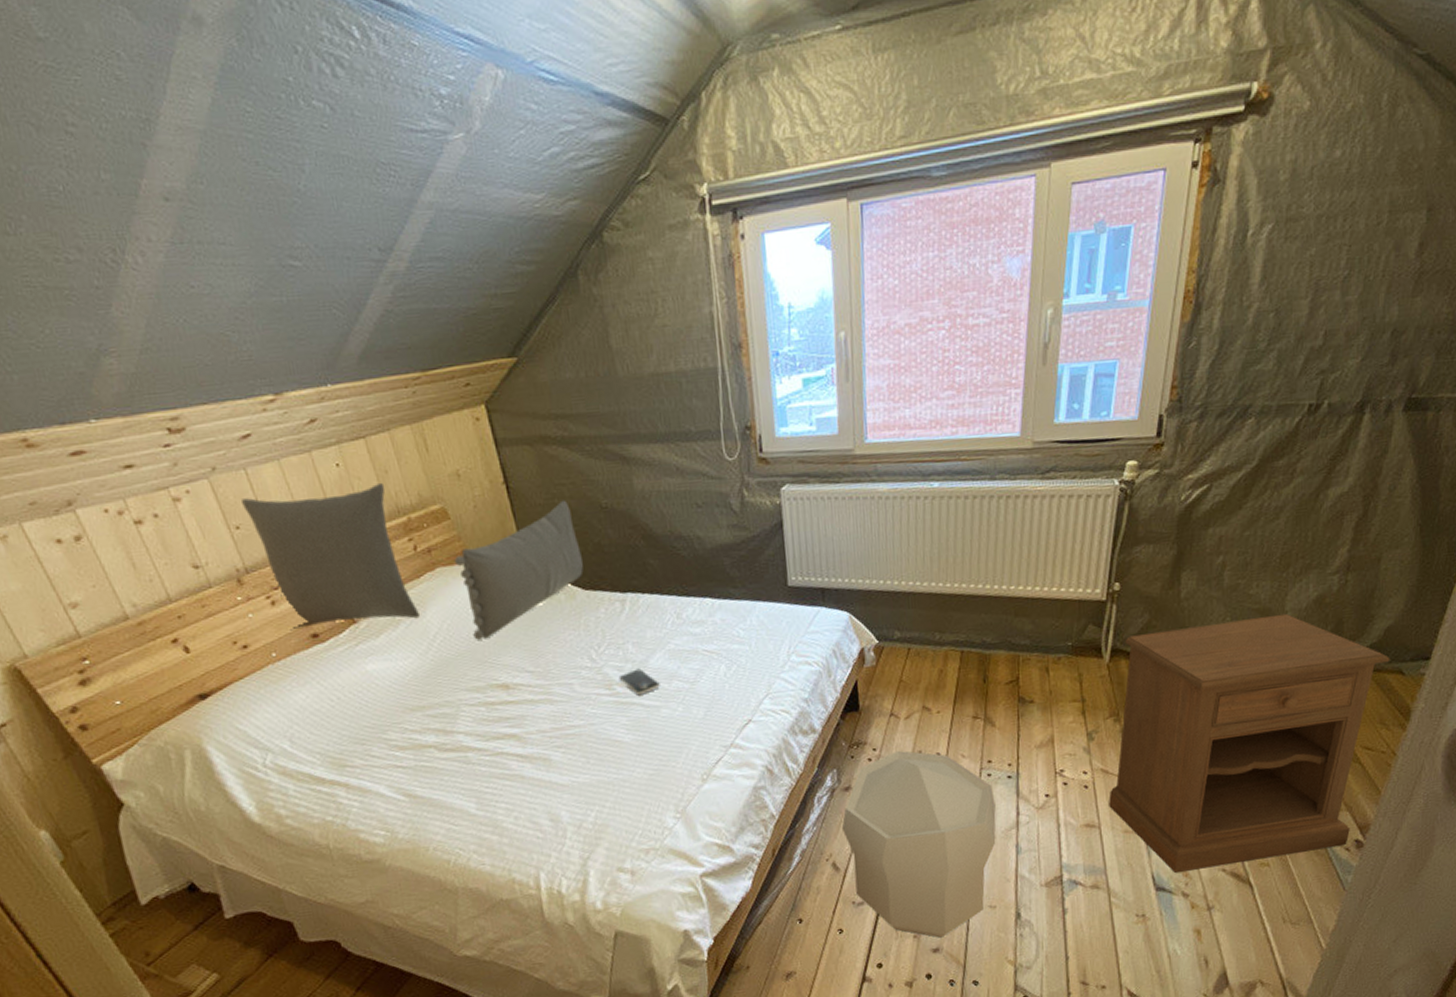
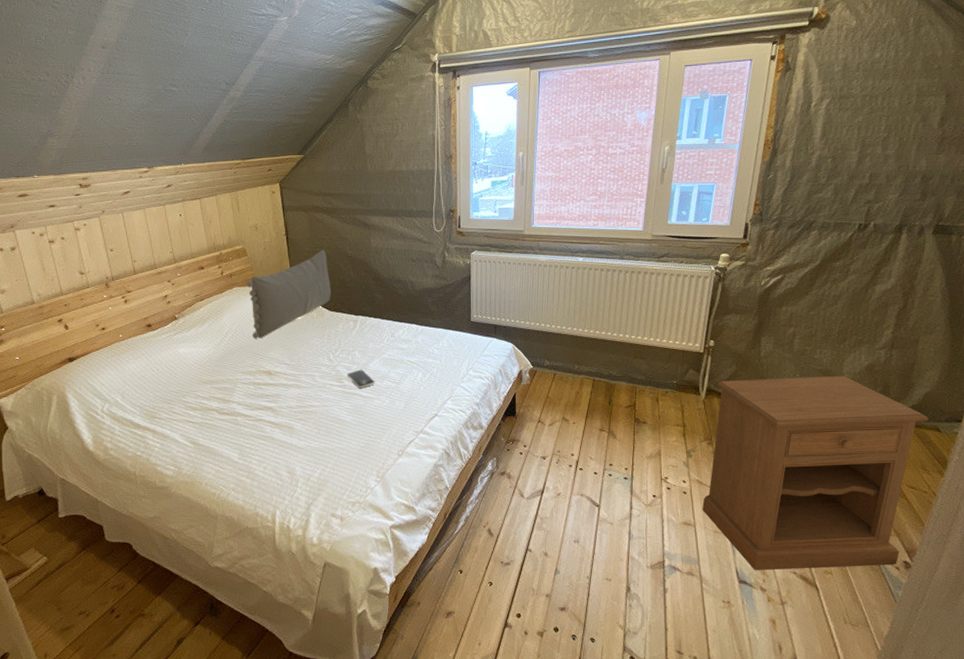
pillow: present [242,483,421,631] -> none [117,229,220,321]
pouf: present [841,750,996,938] -> none [497,448,614,599]

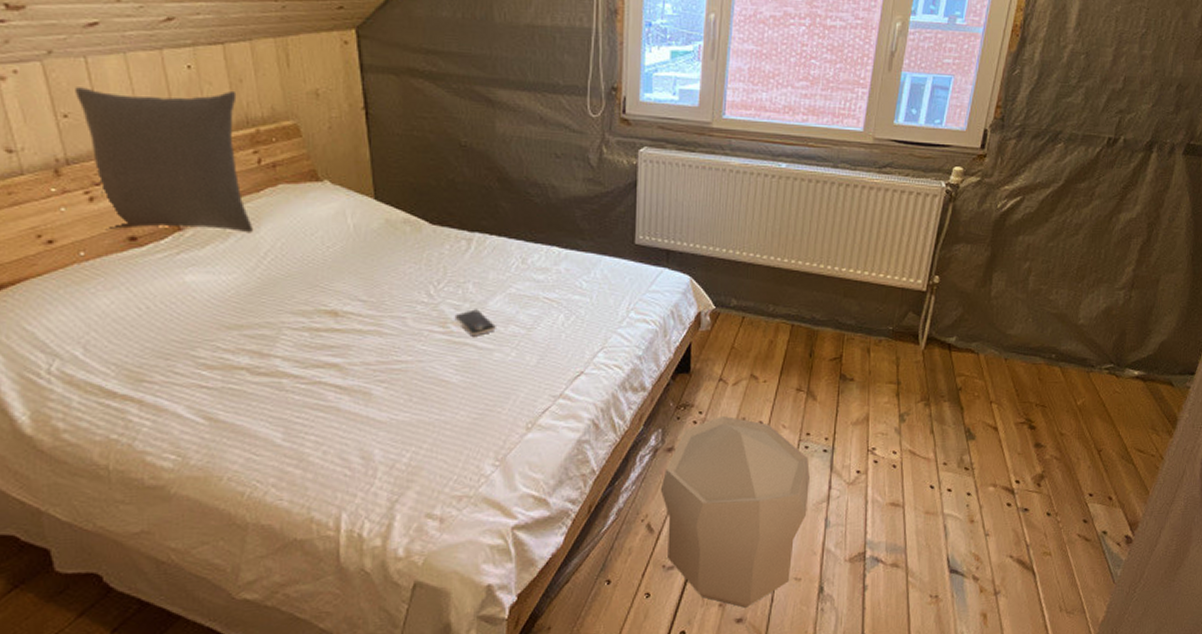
pillow: none [117,229,220,321] -> present [76,87,254,233]
pillow: present [246,249,331,339] -> none [299,133,433,262]
pouf: none [497,448,614,599] -> present [660,415,810,608]
nightstand: present [702,375,929,570] -> none [914,320,1163,556]

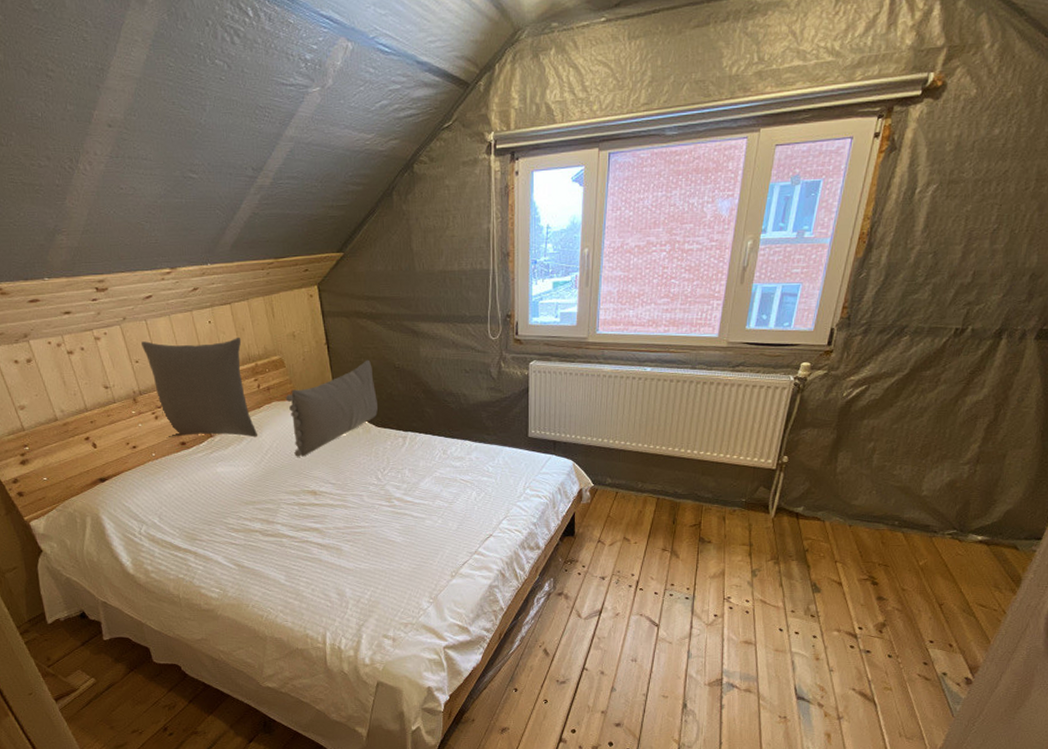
pillow: none [299,133,433,262] -> present [285,359,378,457]
smartphone: present [454,309,498,336] -> none [396,488,428,509]
pouf: present [660,415,810,608] -> none [553,569,674,716]

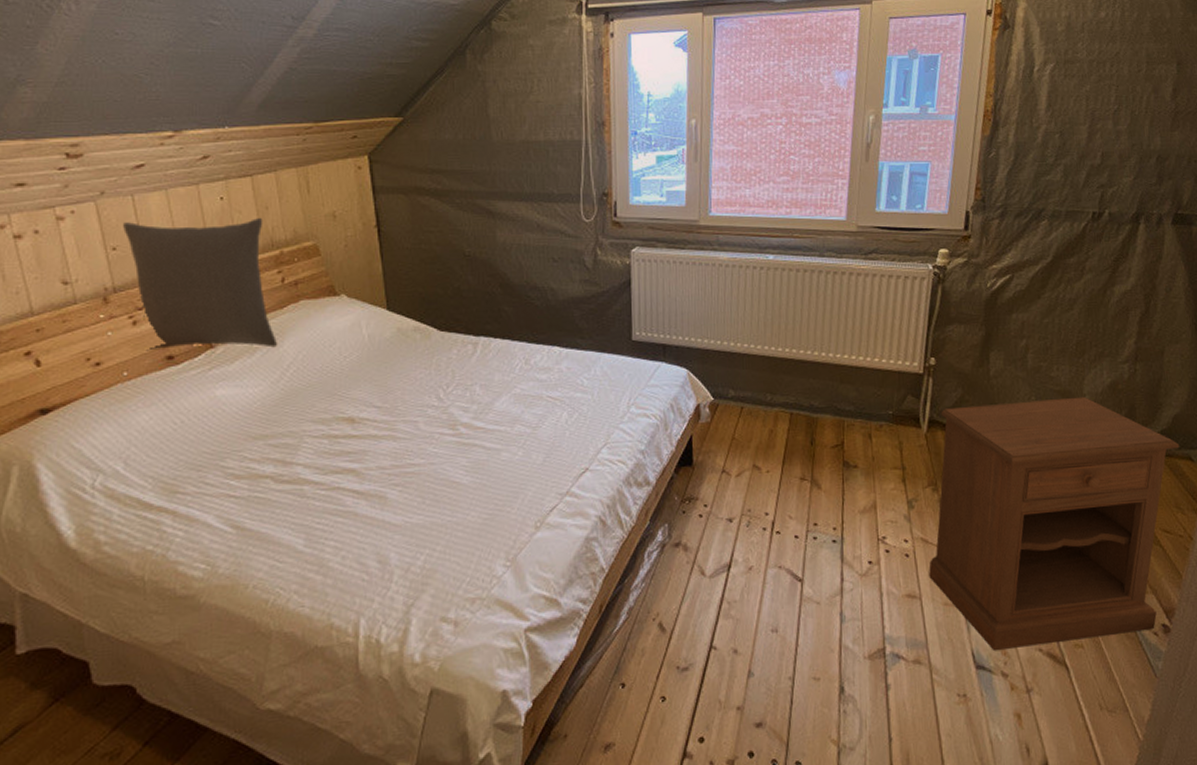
pillow: present [285,359,378,457] -> none [318,246,441,372]
nightstand: none [764,492,1007,687] -> present [929,396,1180,650]

